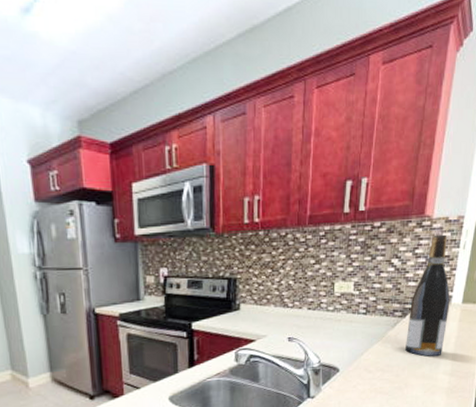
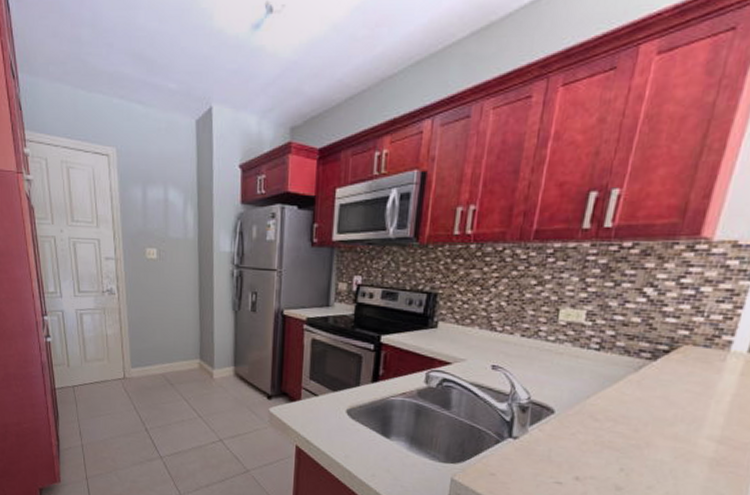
wine bottle: present [405,234,450,356] -> none [651,262,733,415]

